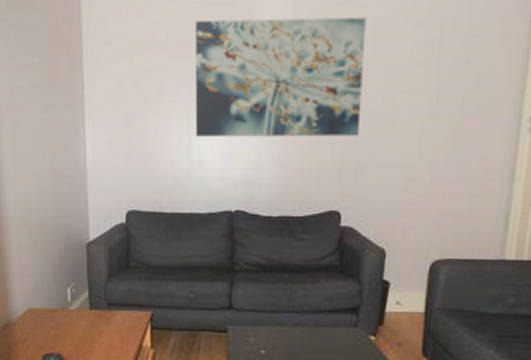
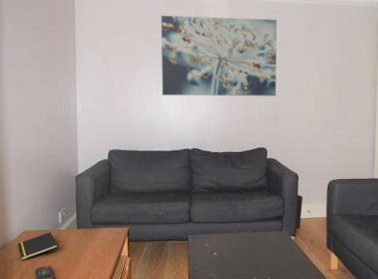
notepad: none [21,311,68,344] -> present [17,232,59,261]

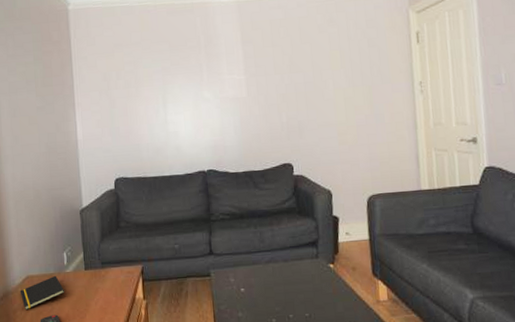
wall art: present [160,15,278,97] -> none [163,17,299,113]

